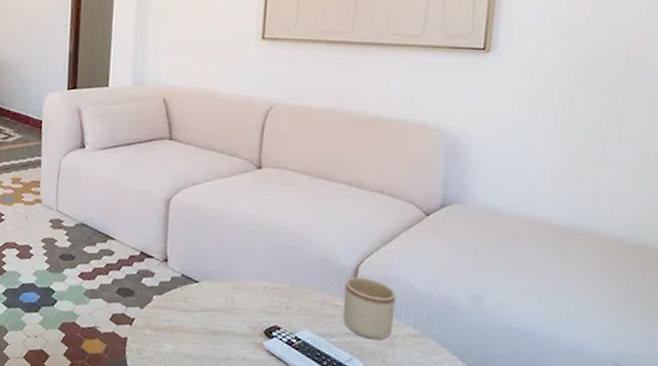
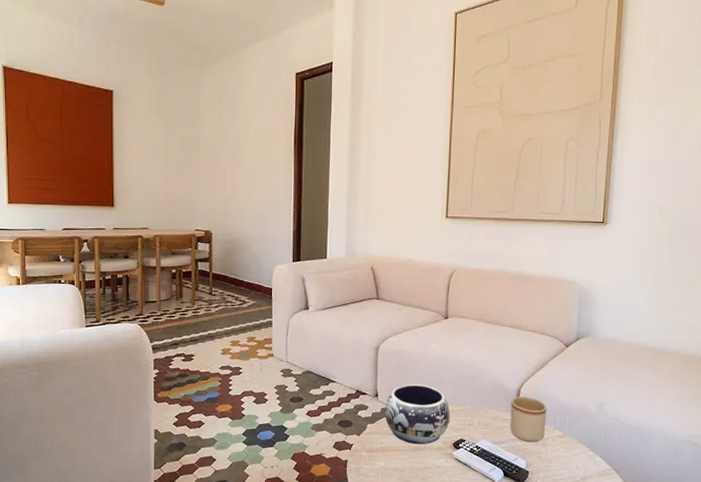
decorative bowl: none [175,248,262,328] -> present [384,383,451,445]

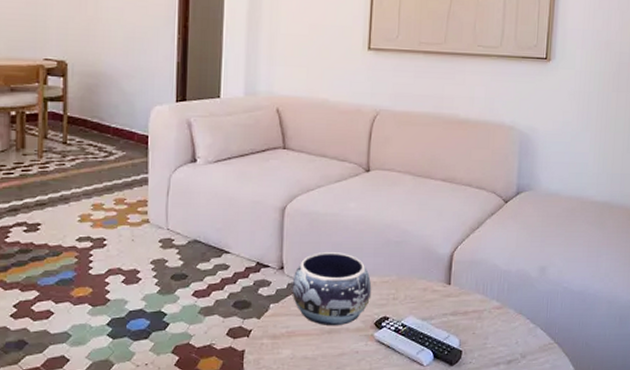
mug: present [510,397,547,443] -> none [441,263,483,317]

